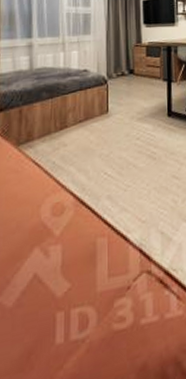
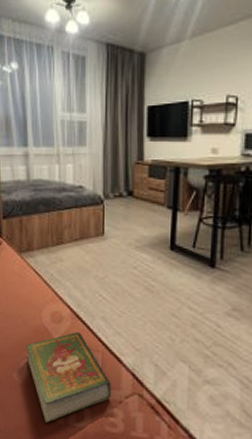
book: none [19,219,120,351] -> present [26,332,112,424]

